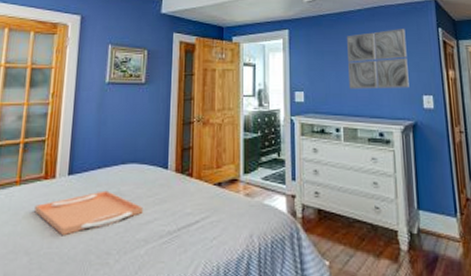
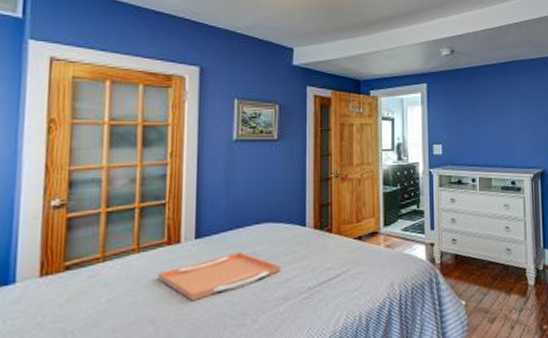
wall art: present [347,29,409,89] -> none [483,83,539,141]

